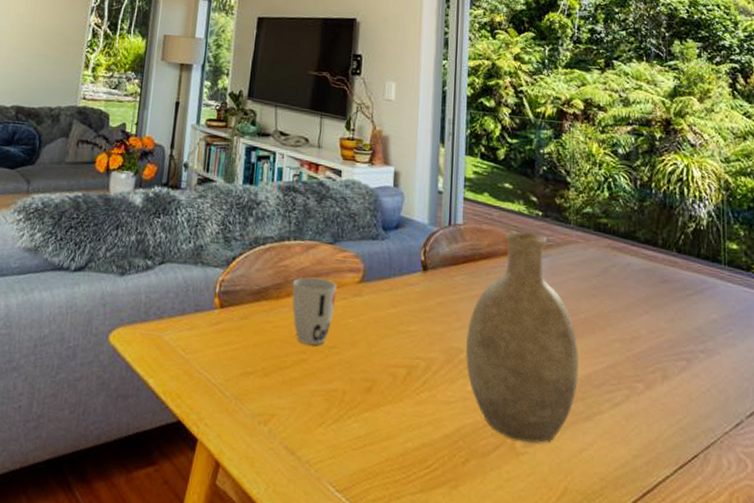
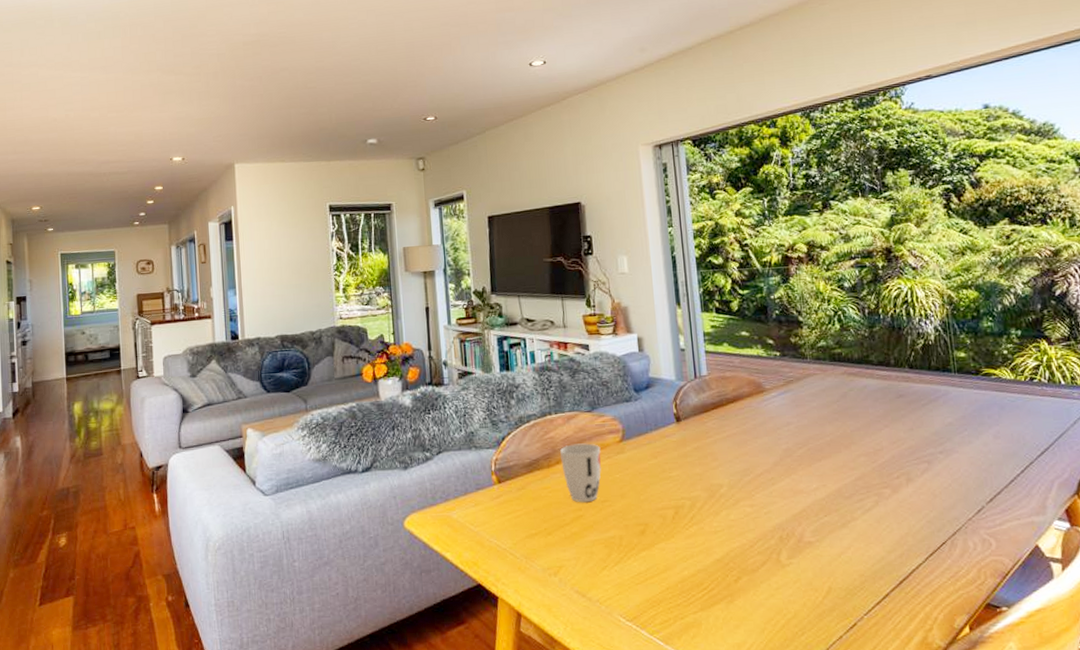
decorative vase: present [465,230,580,443] -> none [723,371,830,555]

